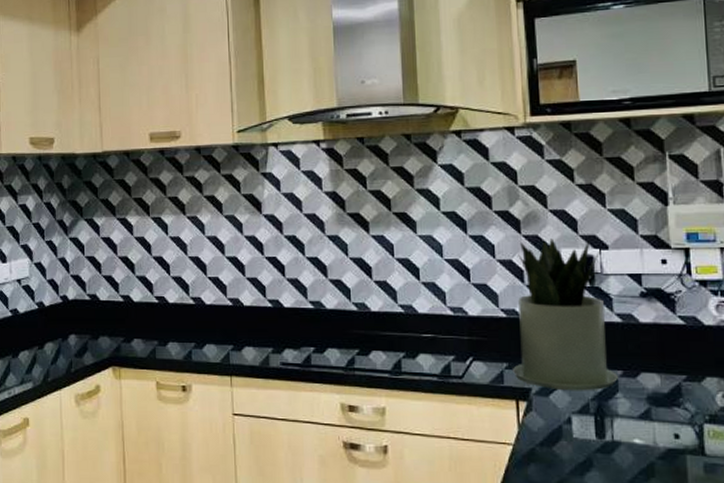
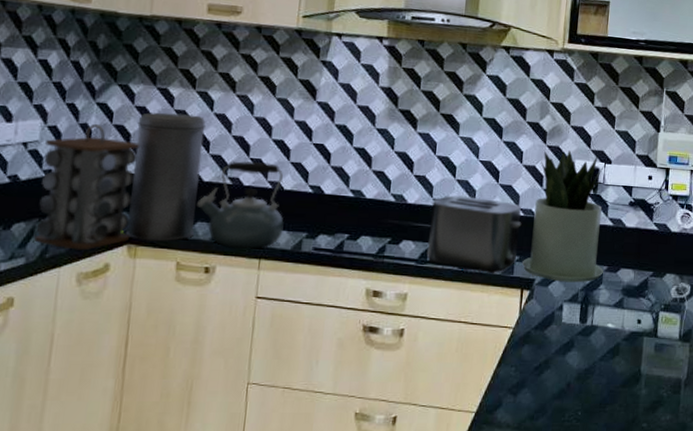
spice rack: none [34,257,114,374] -> present [34,123,141,251]
canister: none [105,240,168,363] -> present [125,112,206,242]
kettle: none [166,281,249,368] -> present [197,161,284,250]
toaster: none [398,298,505,384] -> present [426,194,522,274]

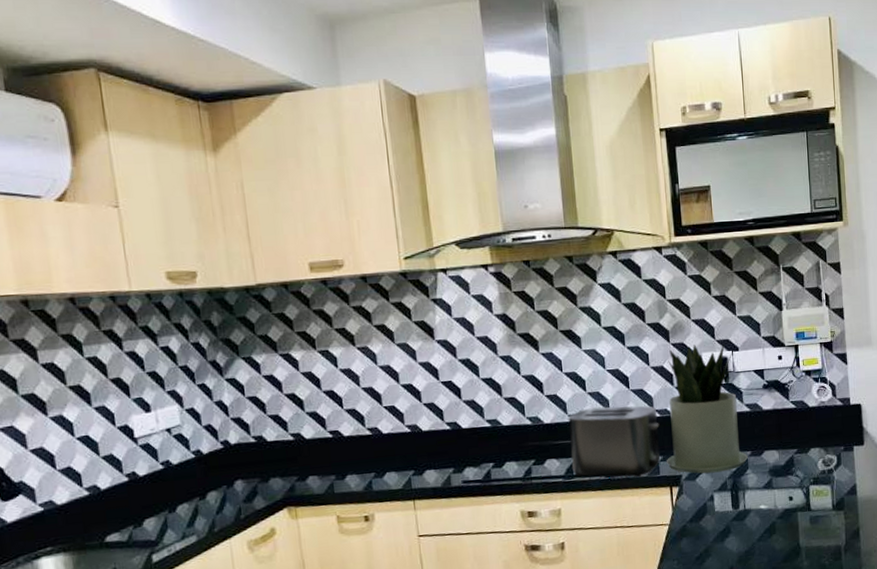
spice rack: present [34,123,141,251] -> none [187,399,288,521]
canister: present [125,112,206,242] -> none [269,374,348,503]
kettle: present [197,161,284,250] -> none [343,408,430,495]

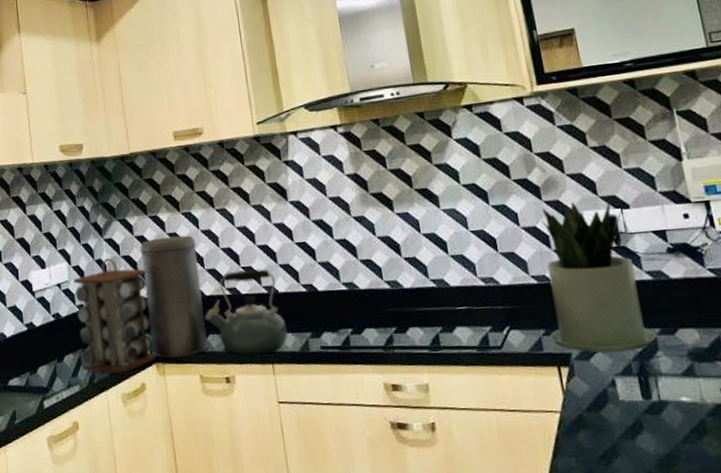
spice rack: none [187,399,288,521] -> present [74,257,157,374]
canister: none [269,374,348,503] -> present [140,235,210,359]
kettle: none [343,408,430,495] -> present [205,269,288,357]
toaster: present [568,406,660,477] -> none [429,271,542,353]

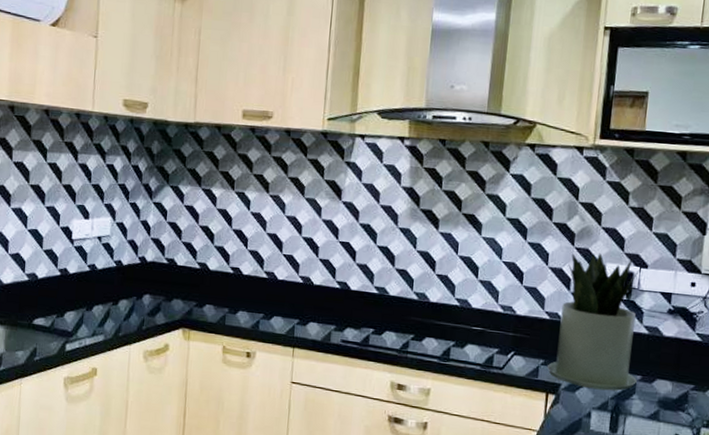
spice rack: present [74,257,157,374] -> none [110,220,190,332]
canister: present [140,235,210,359] -> none [180,211,244,328]
kettle: present [205,269,288,357] -> none [238,257,315,339]

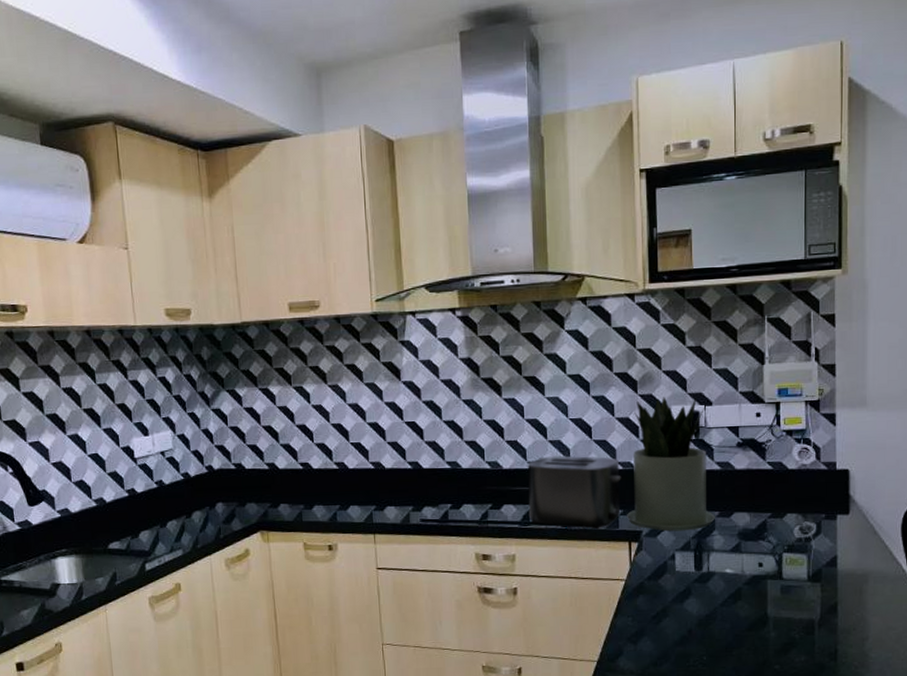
toaster: none [449,295,547,376] -> present [527,455,621,530]

